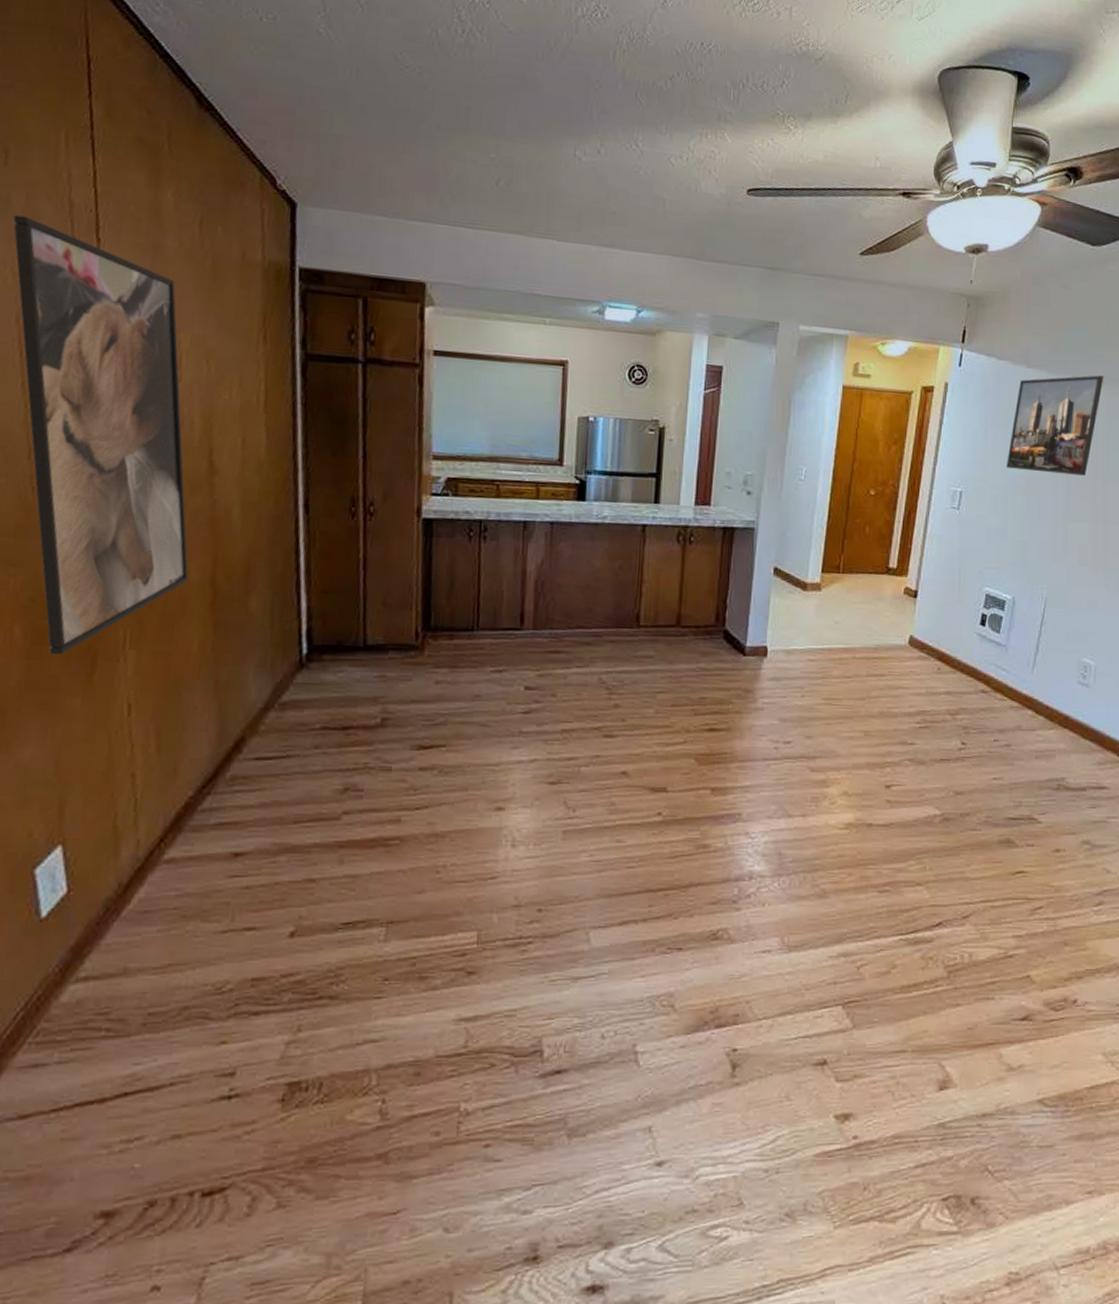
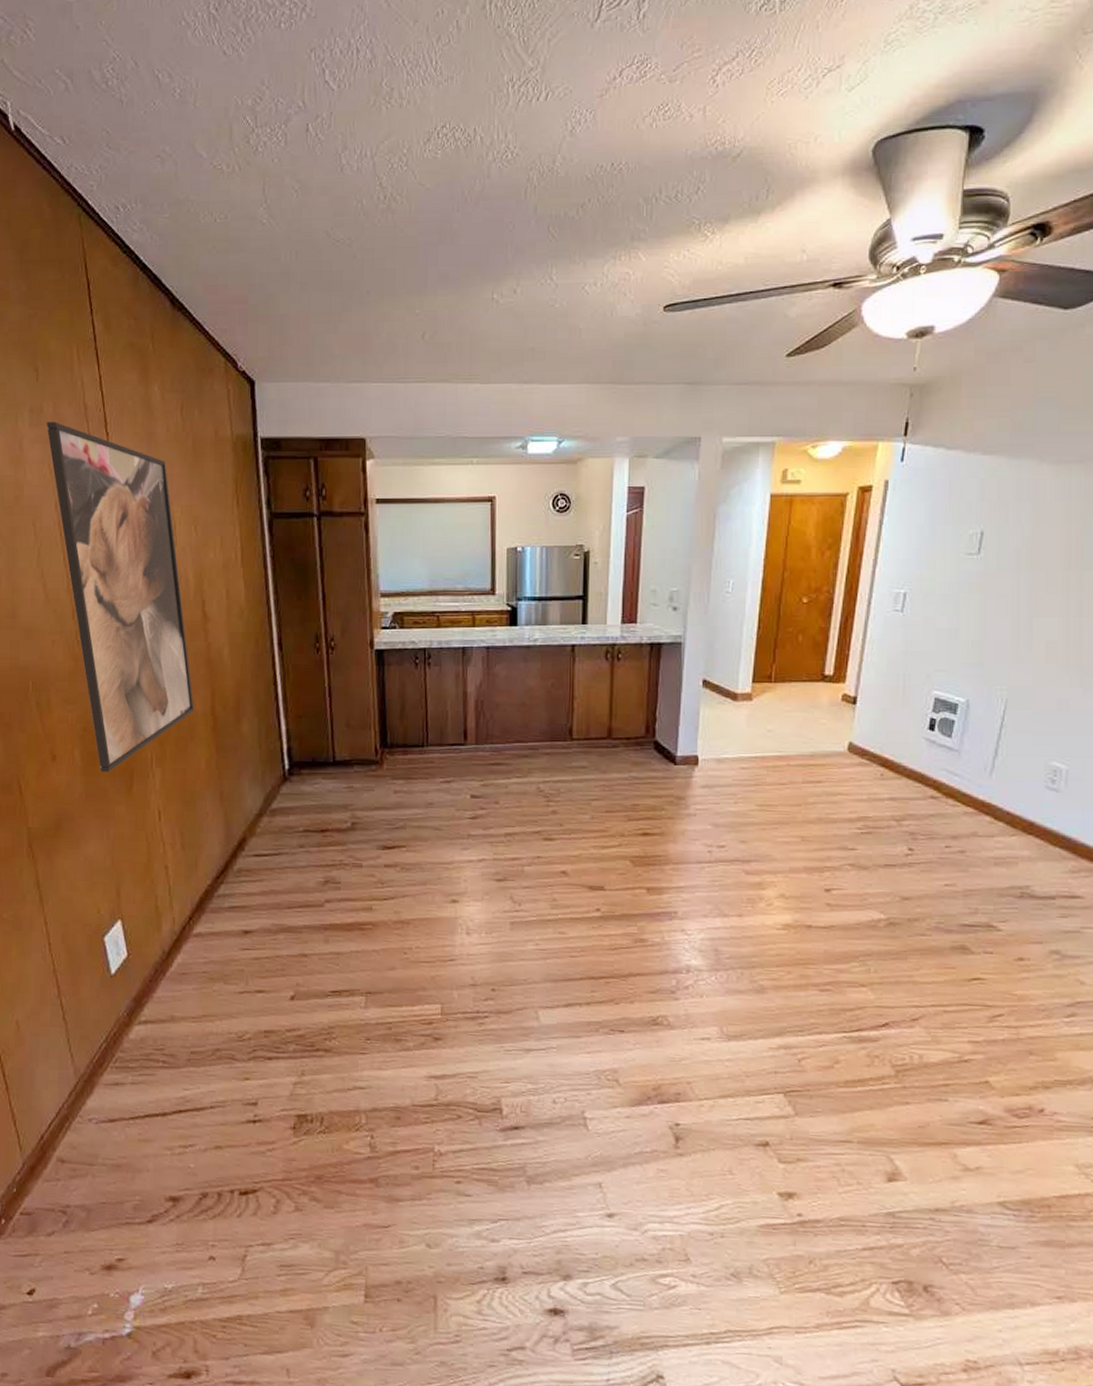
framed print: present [1007,375,1104,476] -> none [958,455,1079,567]

